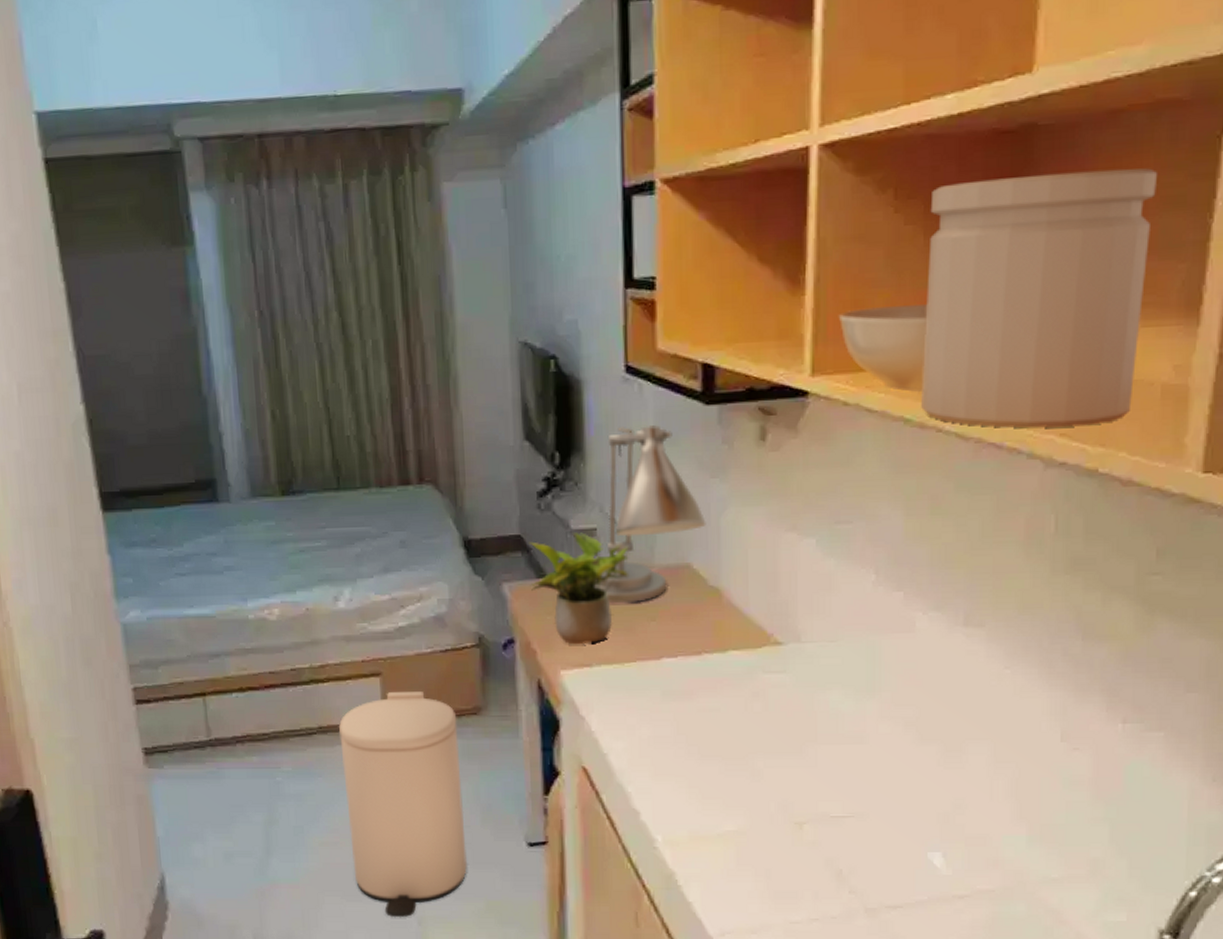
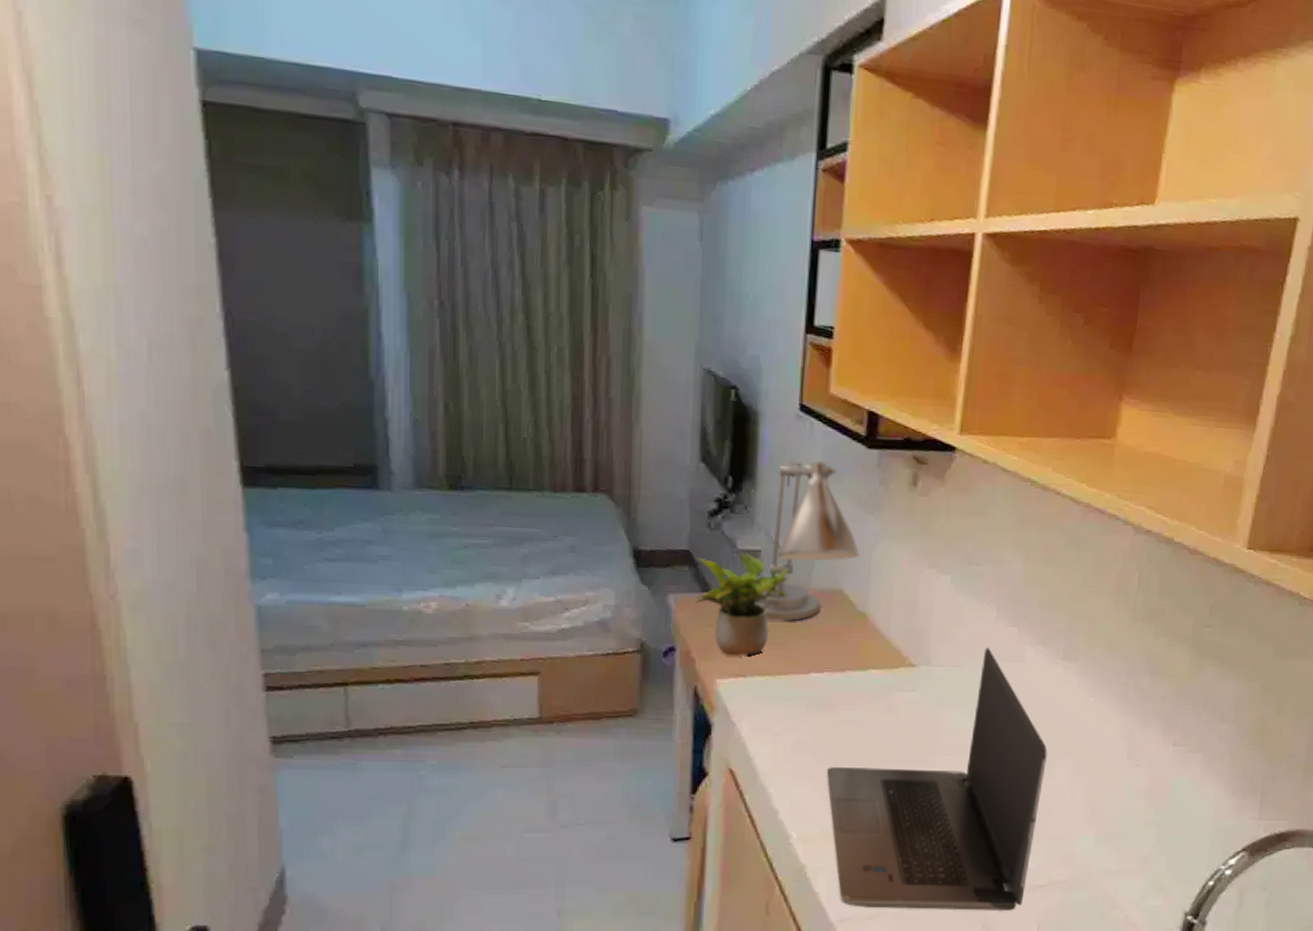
pedal bin: present [339,692,467,918] -> none [491,691,613,910]
laptop computer: none [689,618,955,926] -> present [826,648,1048,912]
bowl: present [838,304,928,393] -> none [986,381,1058,460]
jar: present [921,168,1158,429] -> none [1045,286,1238,502]

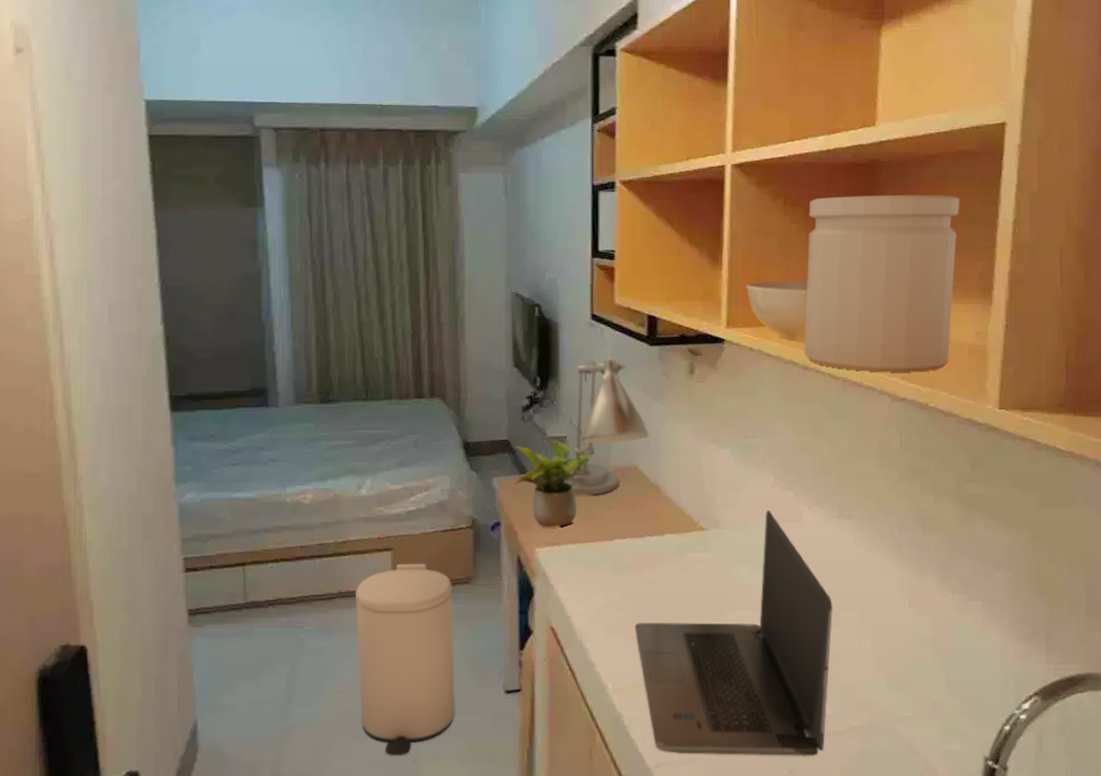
pedal bin: none [491,691,613,910] -> present [356,564,455,756]
bowl: none [986,381,1058,460] -> present [745,281,808,344]
jar: none [1045,286,1238,502] -> present [804,194,960,373]

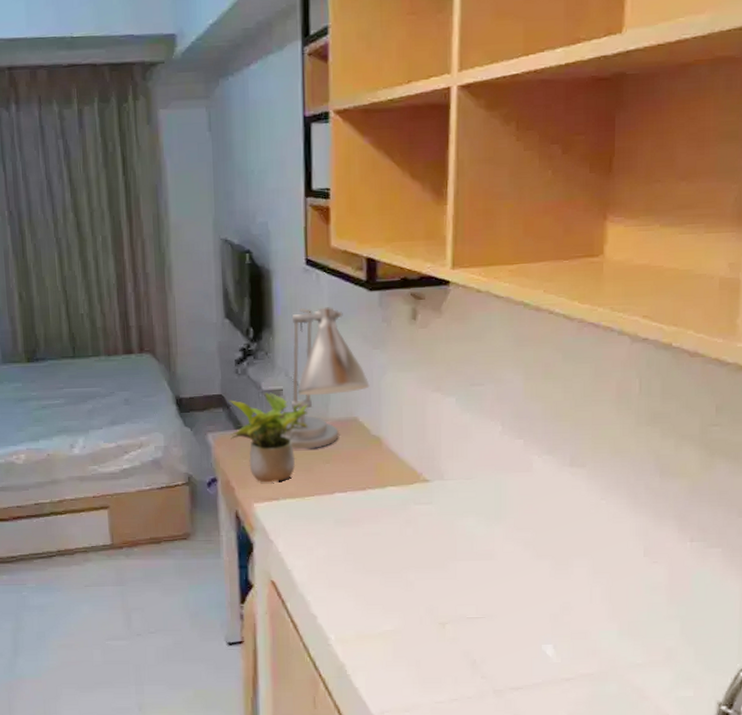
pedal bin: present [356,564,455,756] -> none [74,521,179,705]
laptop computer: present [634,510,833,757] -> none [356,460,563,703]
bowl: present [745,281,808,344] -> none [473,213,542,283]
jar: present [804,194,960,373] -> none [537,109,717,312]

